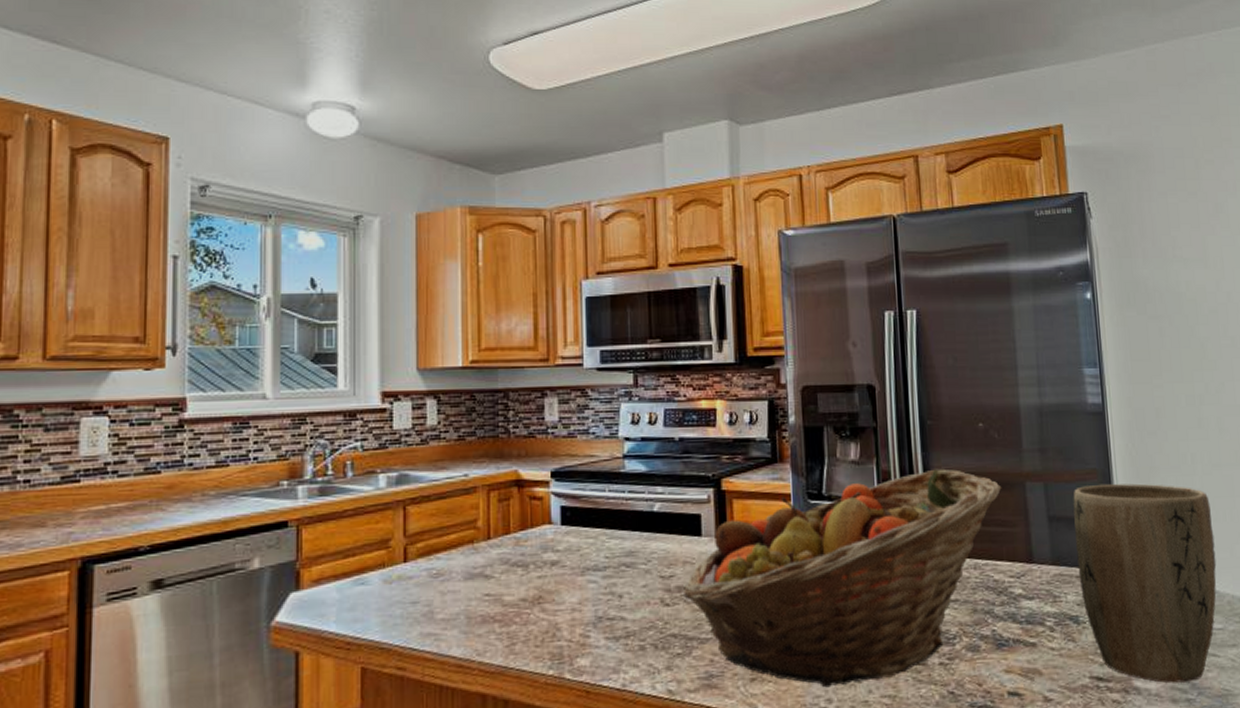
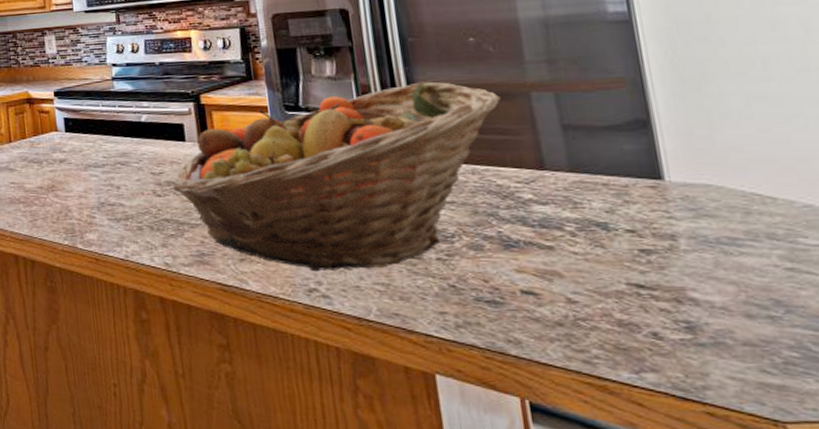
plant pot: present [1073,483,1217,683] -> none [593,91,809,298]

